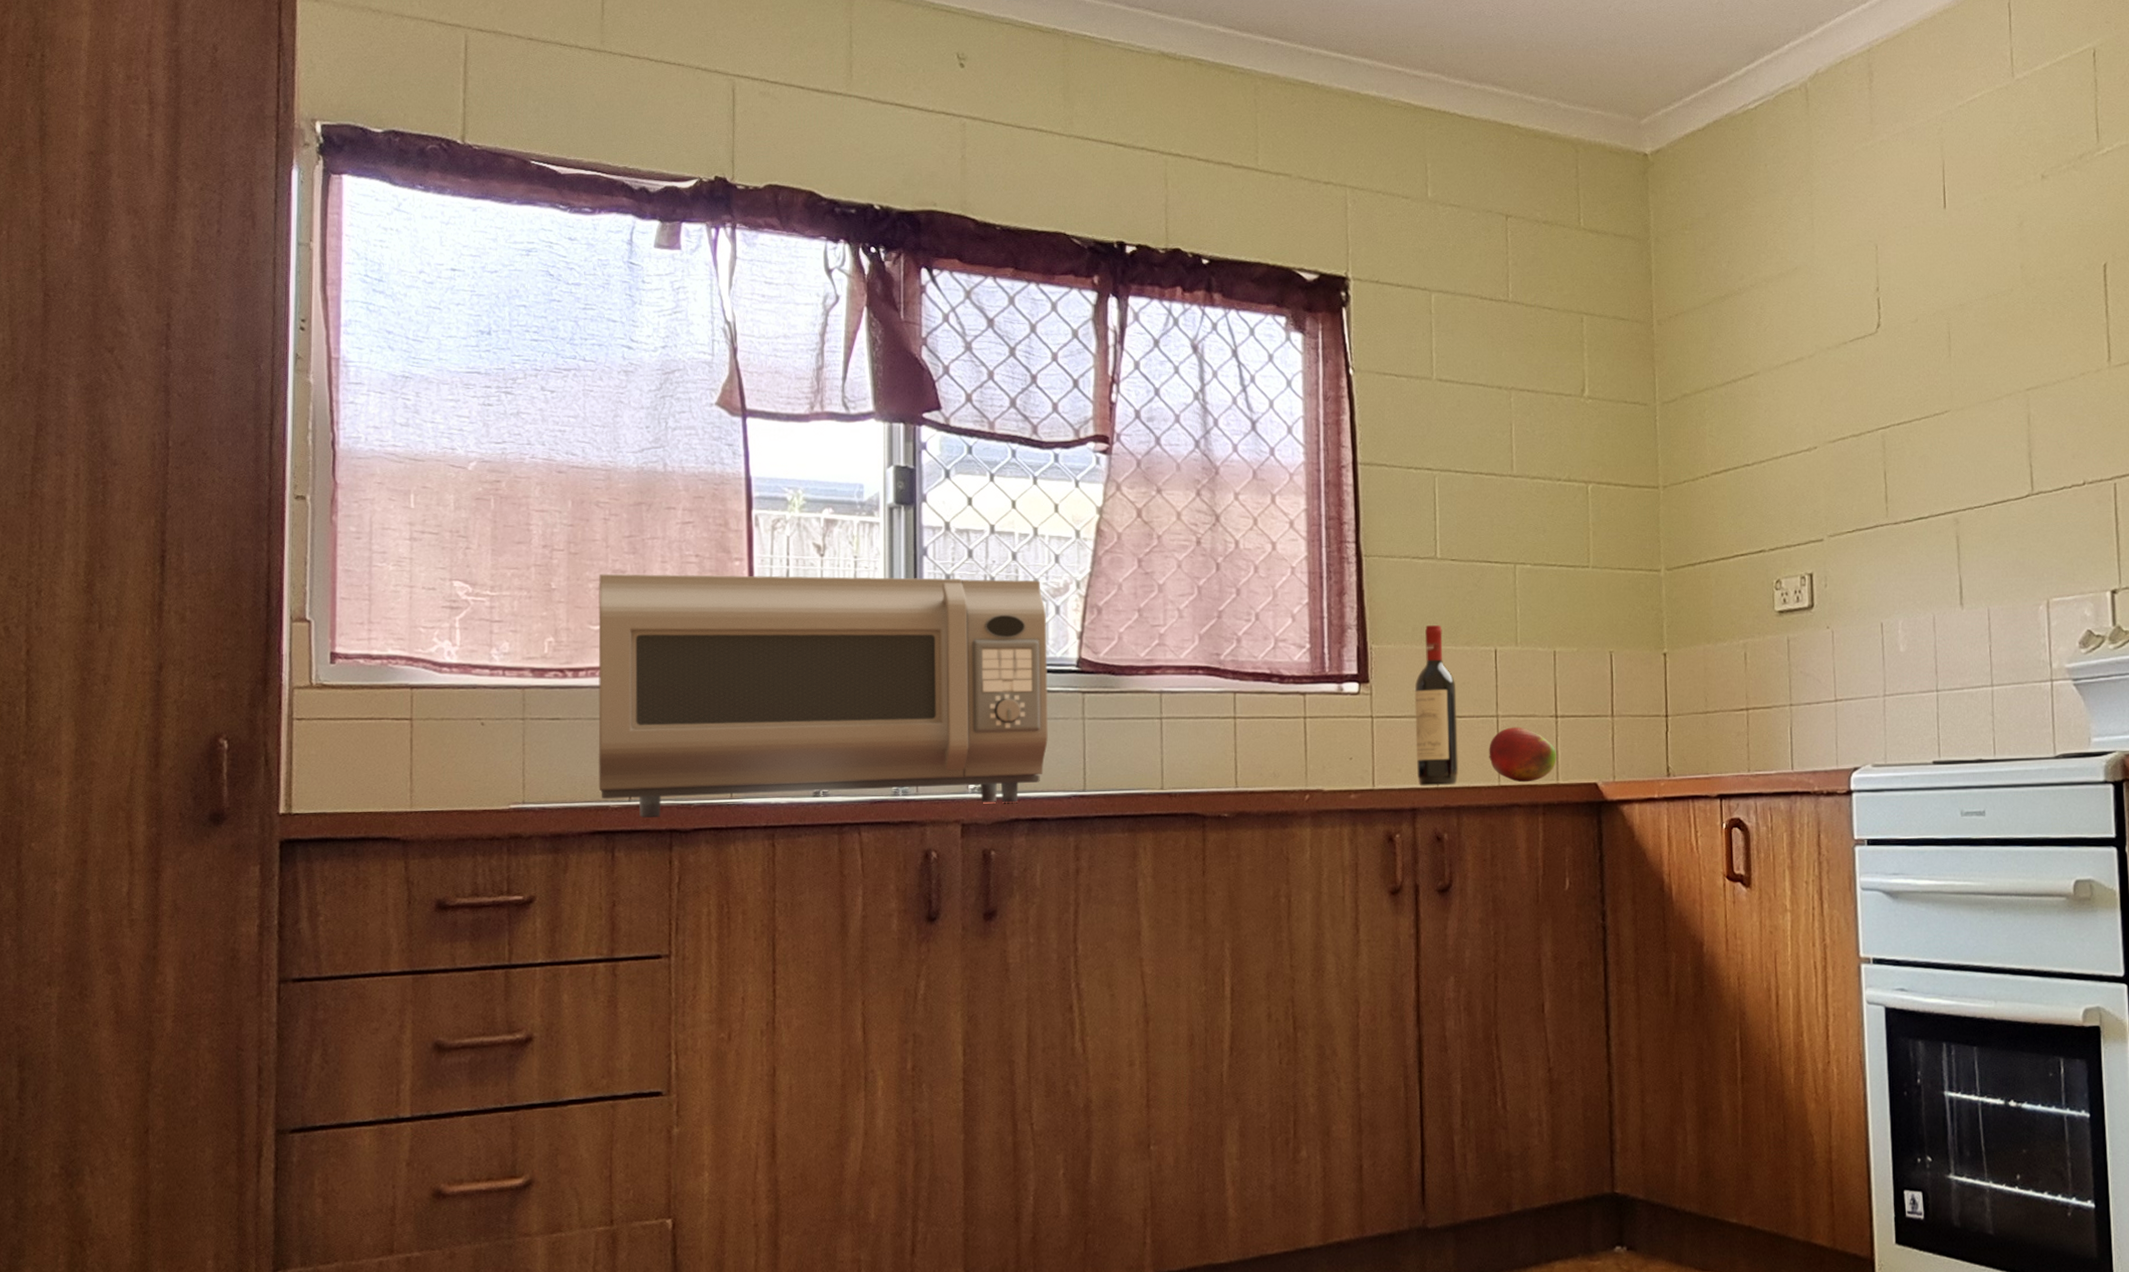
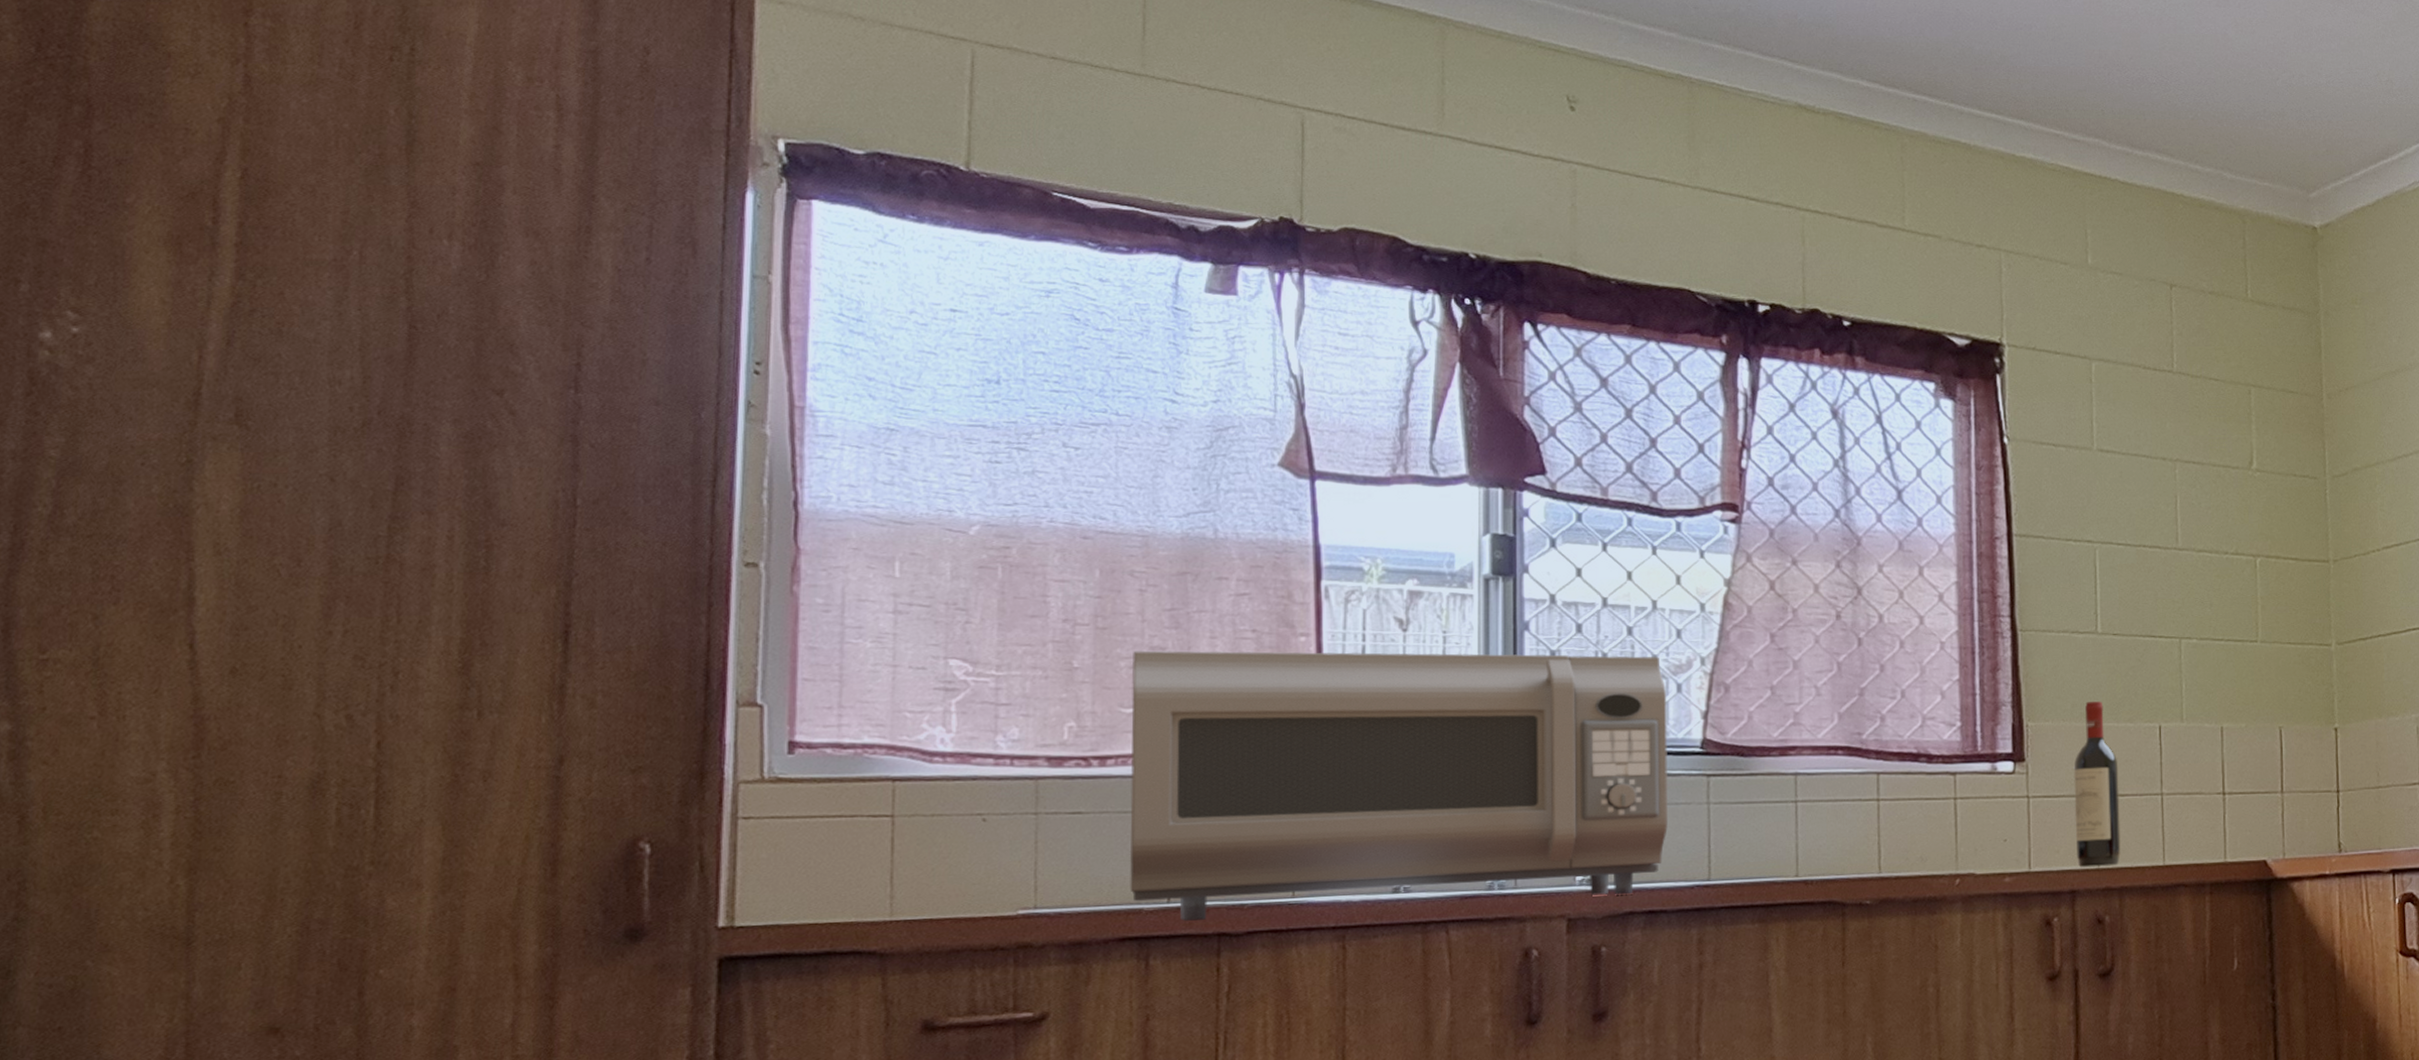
fruit: present [1489,727,1556,783] -> none [2153,804,2224,862]

